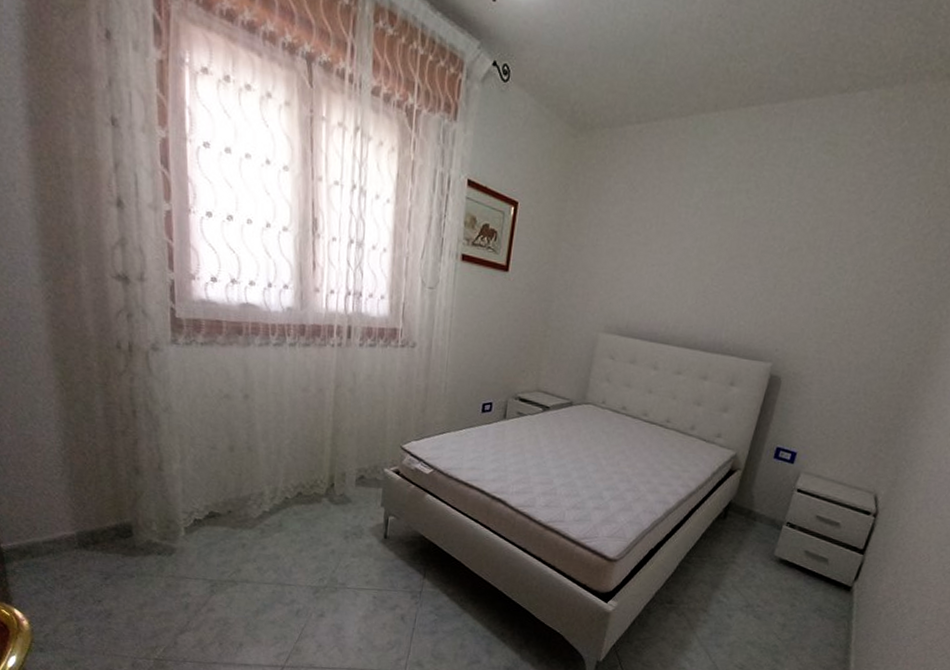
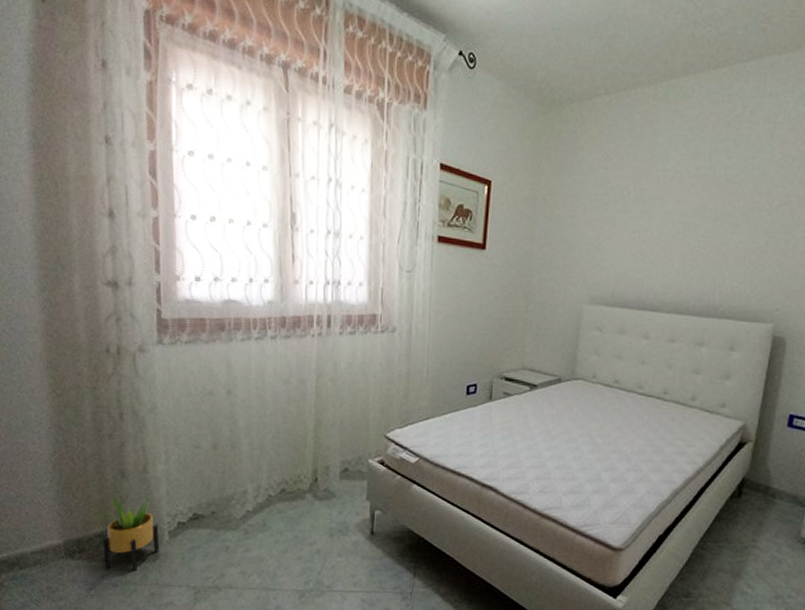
potted plant: none [118,488,176,563] -> present [103,492,160,570]

